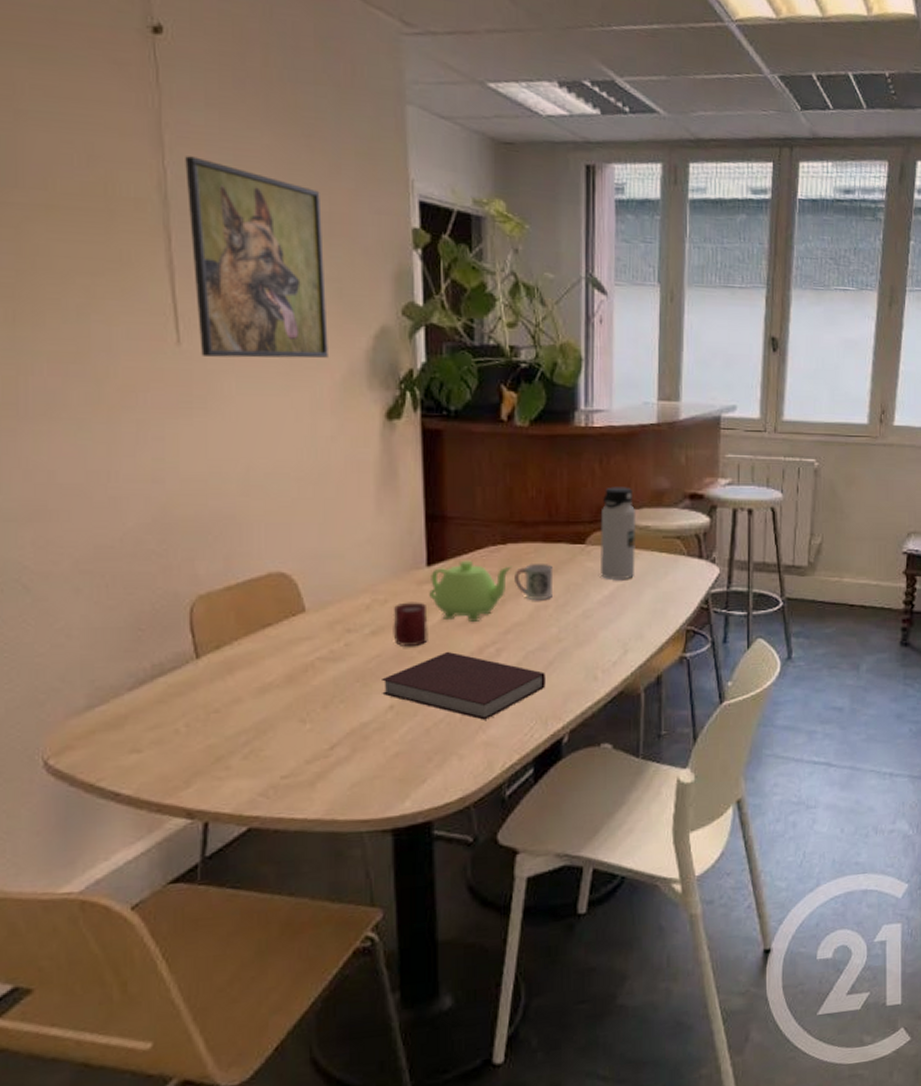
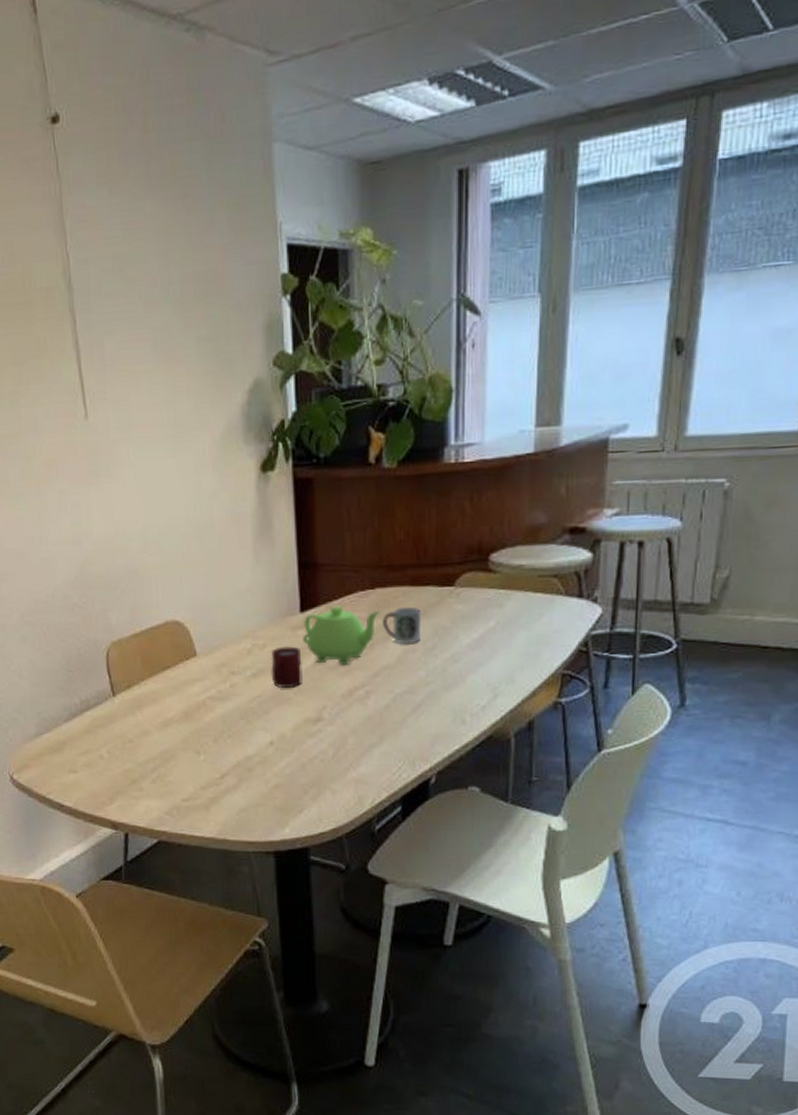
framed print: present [185,156,328,359] -> none [83,238,209,427]
notebook: present [382,651,545,720] -> none [263,693,413,758]
water bottle: present [600,486,635,579] -> none [470,524,508,622]

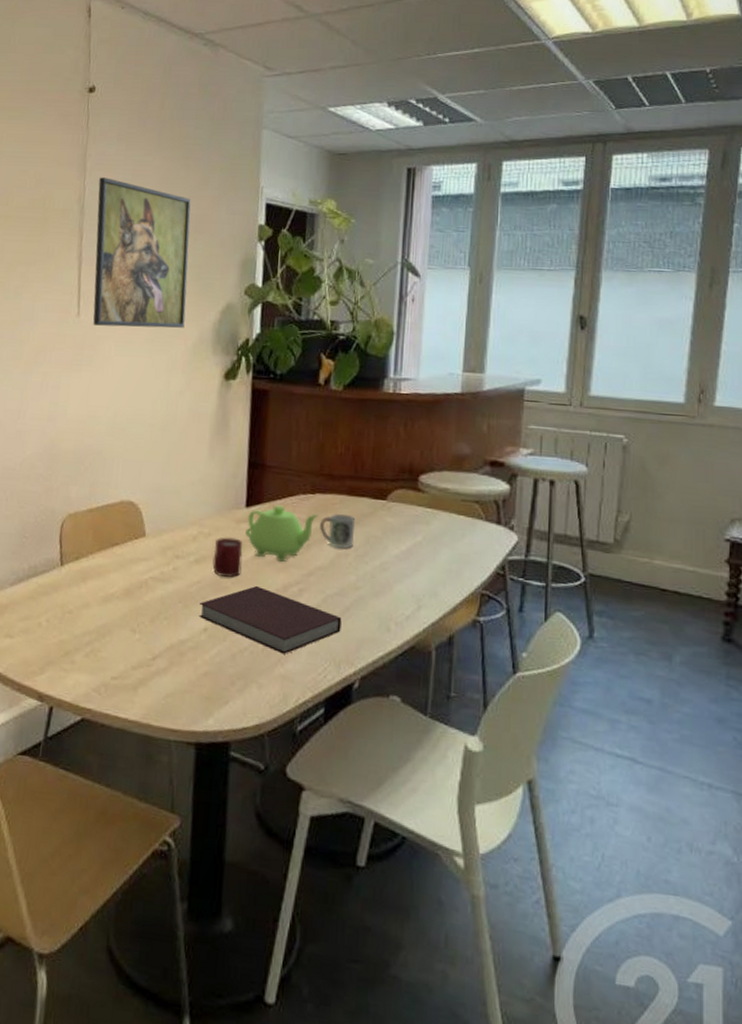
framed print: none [83,238,209,427] -> present [93,177,191,328]
notebook: none [263,693,413,758] -> present [199,585,342,654]

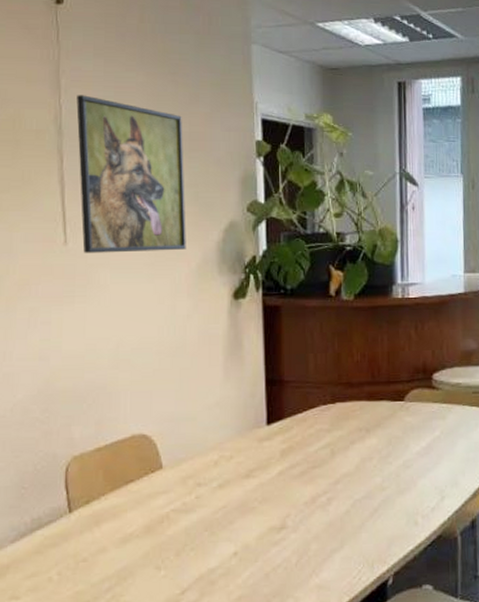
notebook: present [199,585,342,654] -> none [227,501,371,565]
cup: present [212,537,243,577] -> none [237,457,268,498]
teapot: present [245,505,319,562] -> none [269,418,341,474]
cup: present [320,513,356,549] -> none [343,419,377,453]

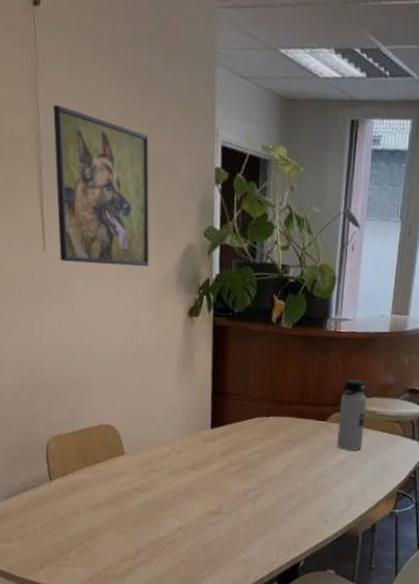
water bottle: none [417,349,449,432] -> present [337,379,367,450]

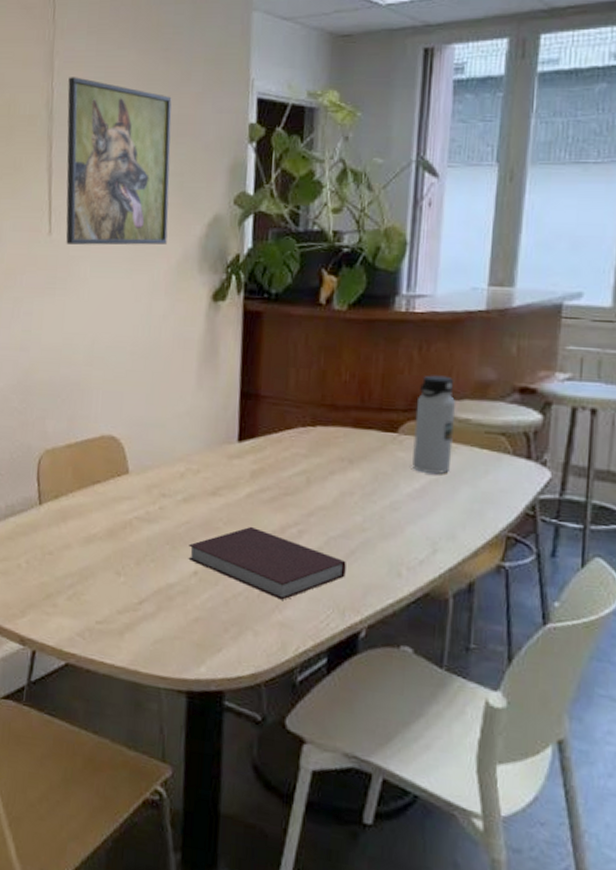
notebook: none [174,492,291,544] -> present [188,526,346,600]

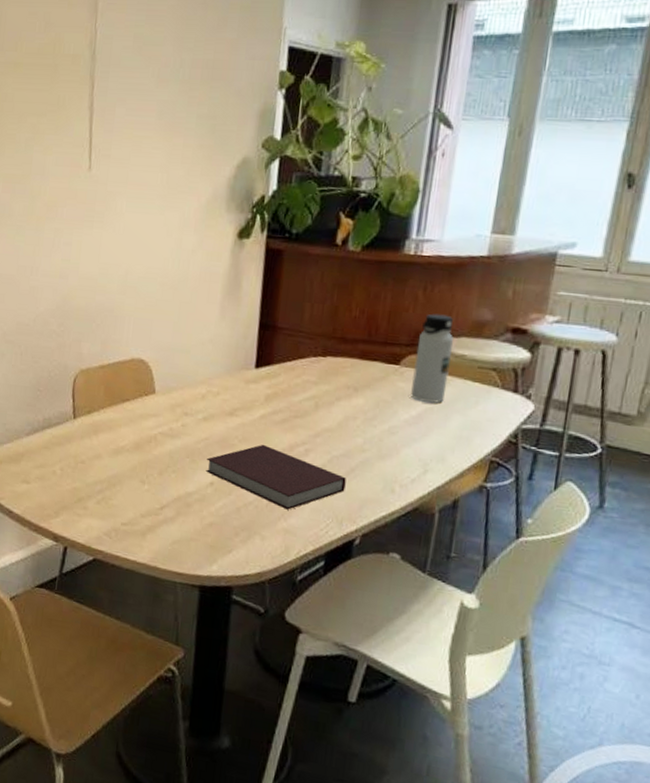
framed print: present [66,77,172,245] -> none [104,19,208,184]

